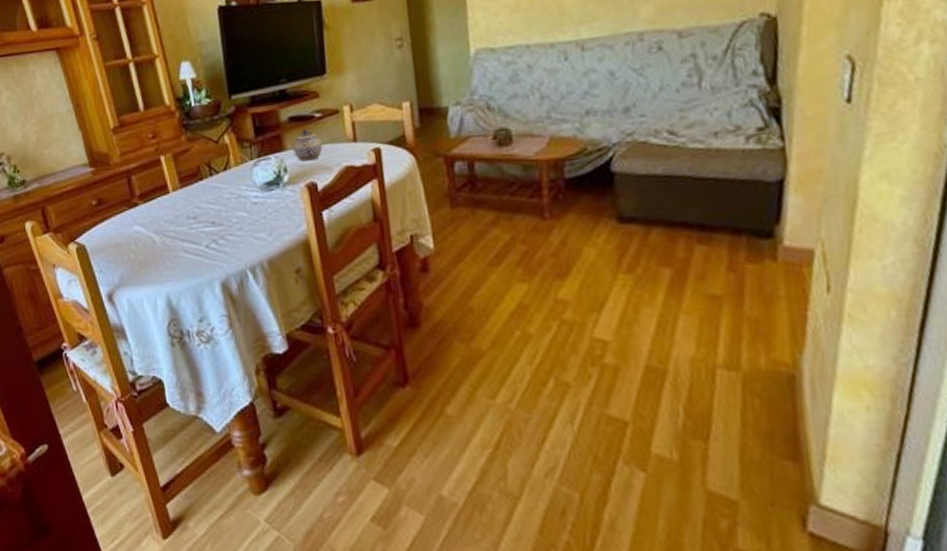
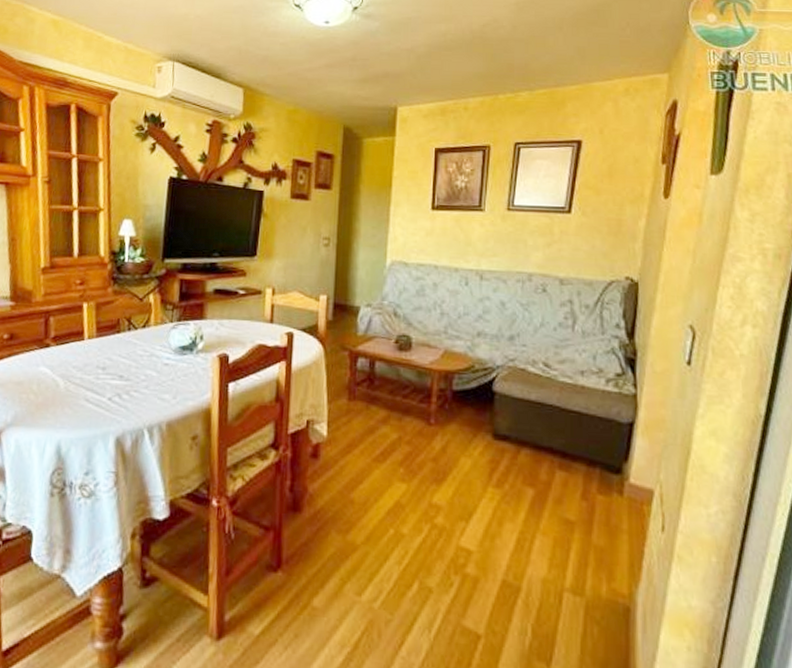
teapot: present [293,129,323,162] -> none [212,303,241,333]

